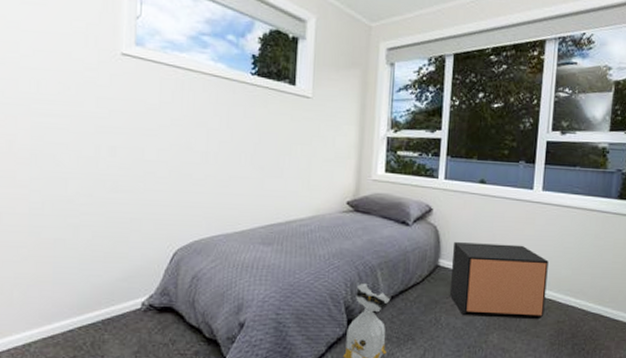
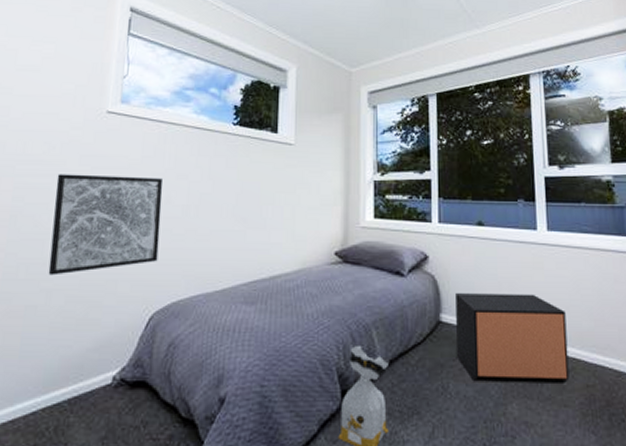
wall art: none [73,115,182,212] -> present [48,174,163,276]

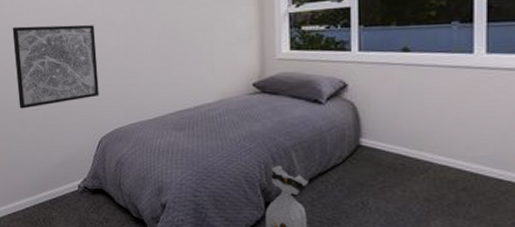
nightstand: present [455,293,570,385] -> none [376,119,503,206]

